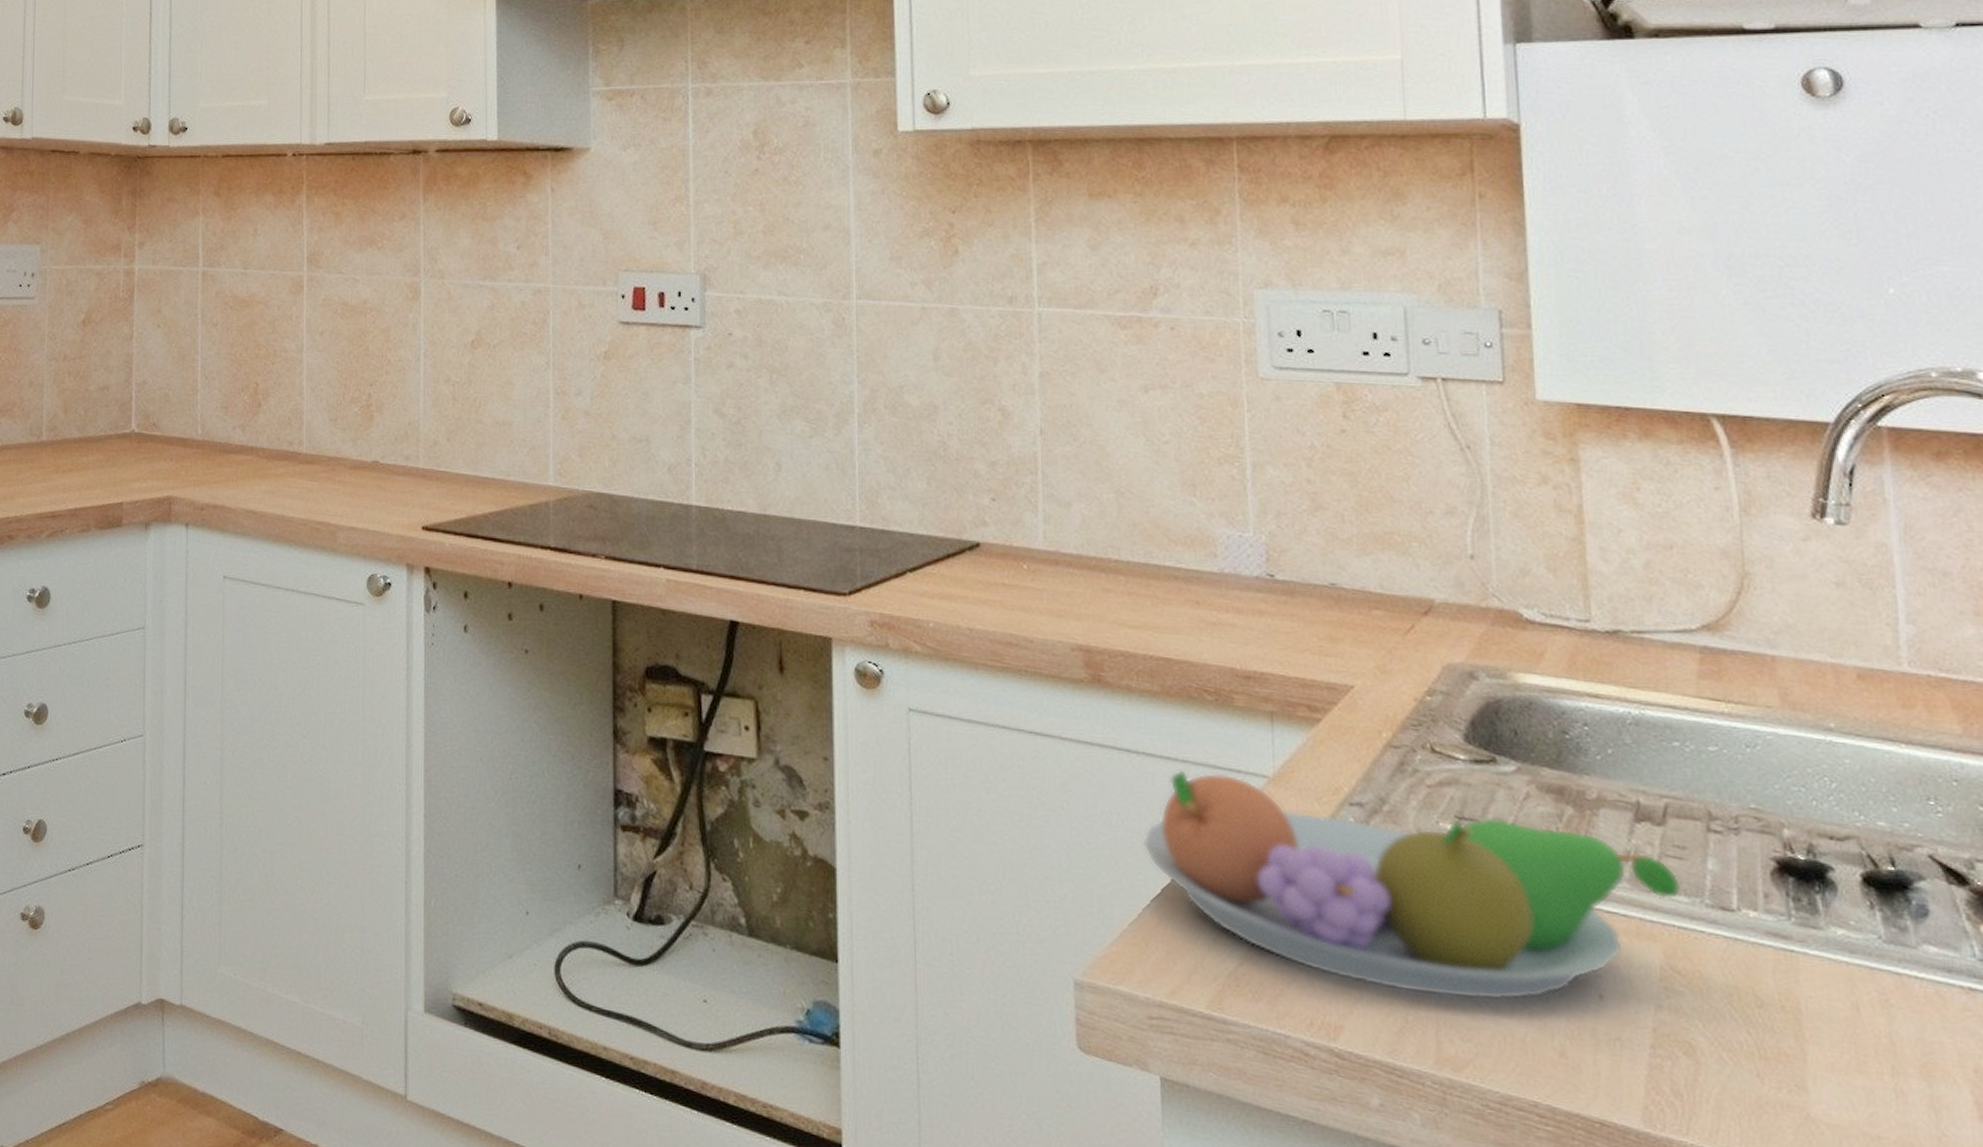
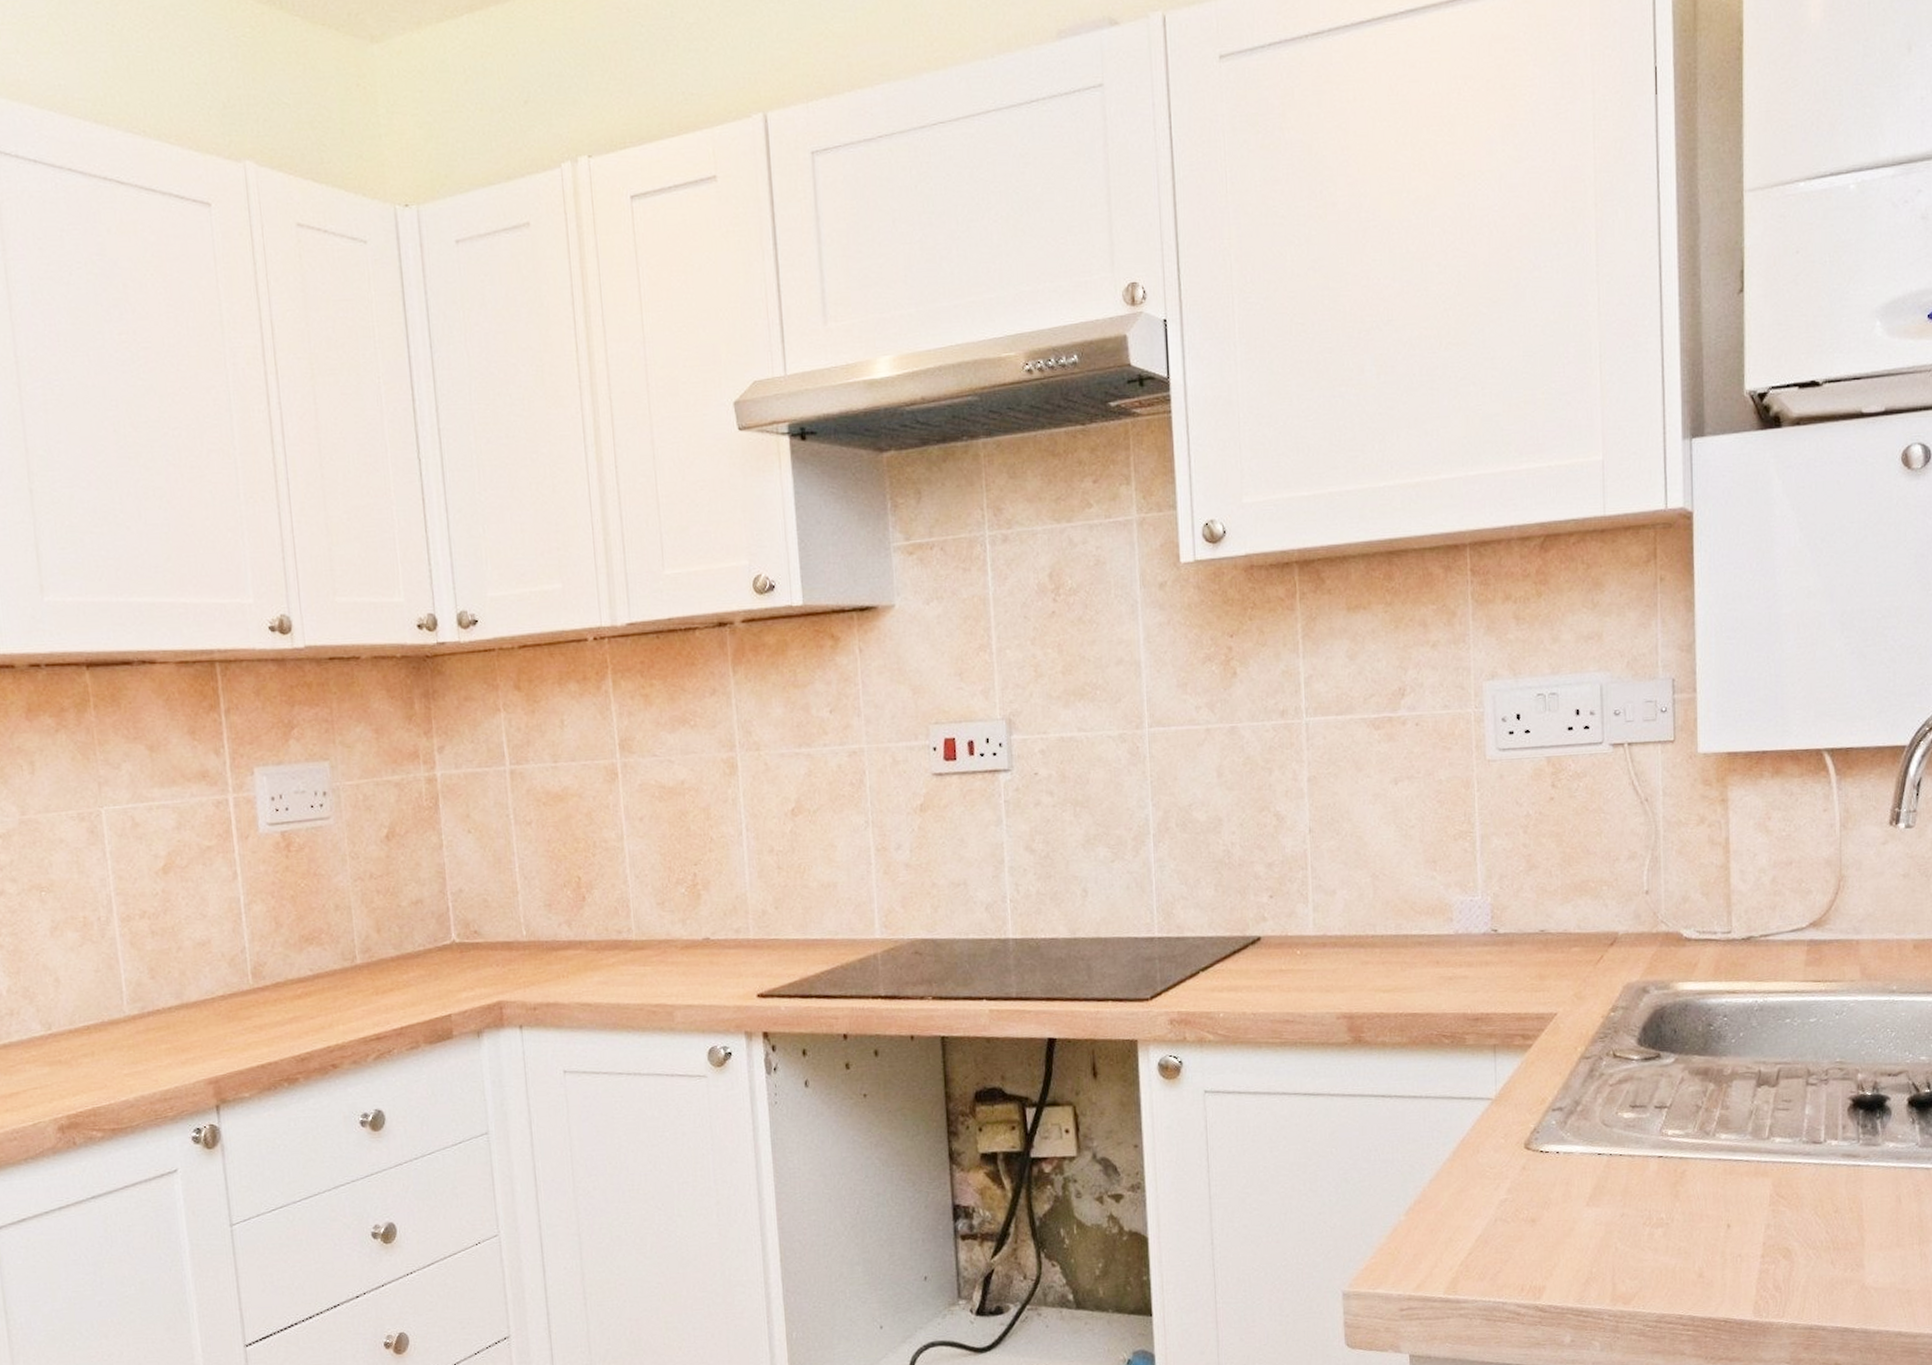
fruit bowl: present [1142,770,1682,1001] -> none [1394,1101,1787,1251]

